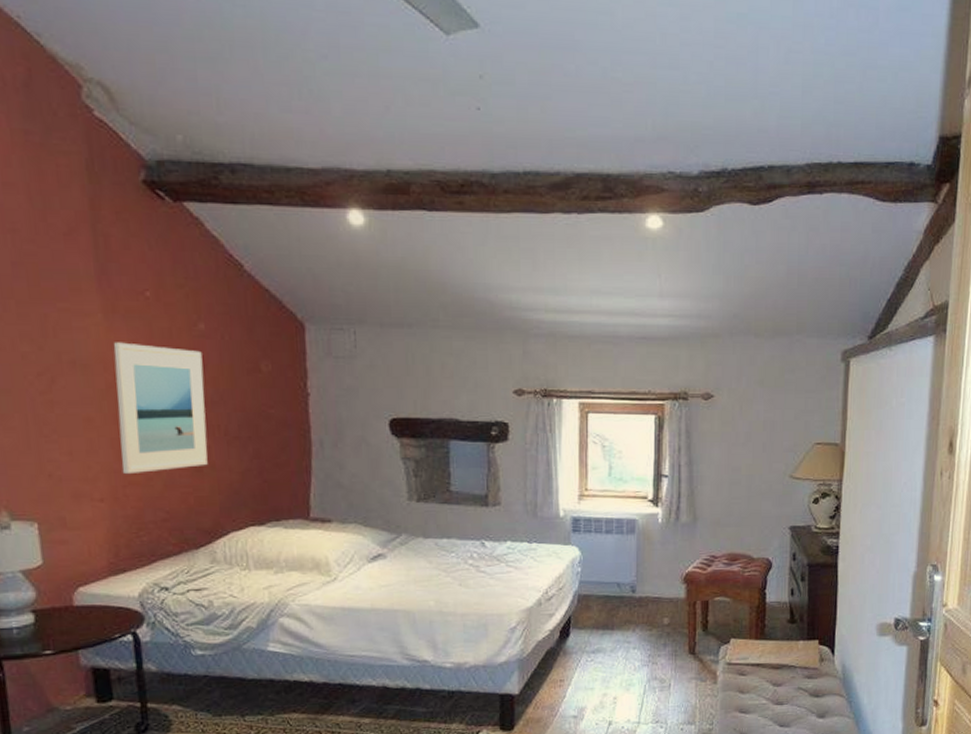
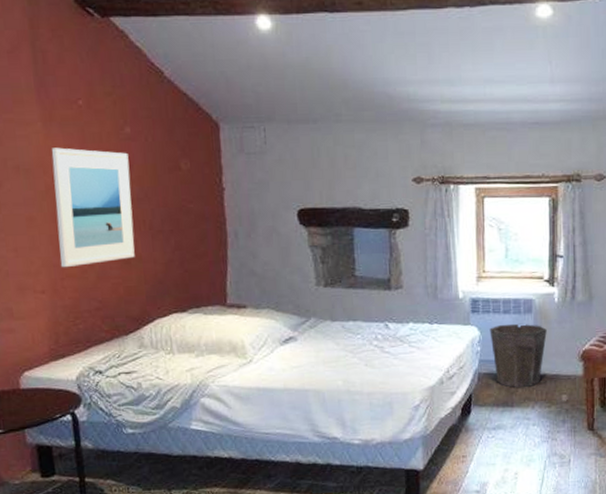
waste bin: none [591,544,650,610] -> present [489,323,547,387]

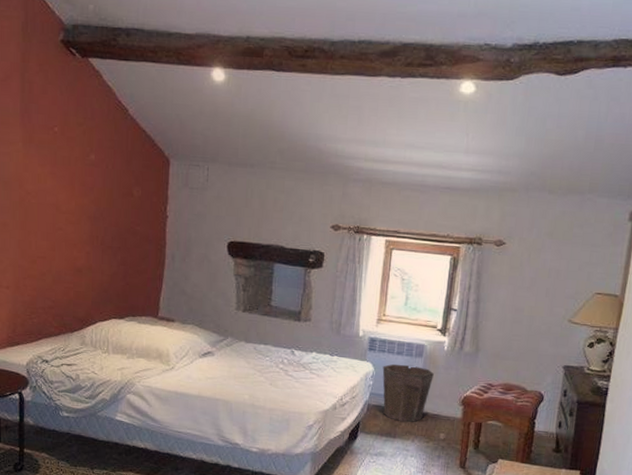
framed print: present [51,147,135,268] -> none [24,165,91,270]

